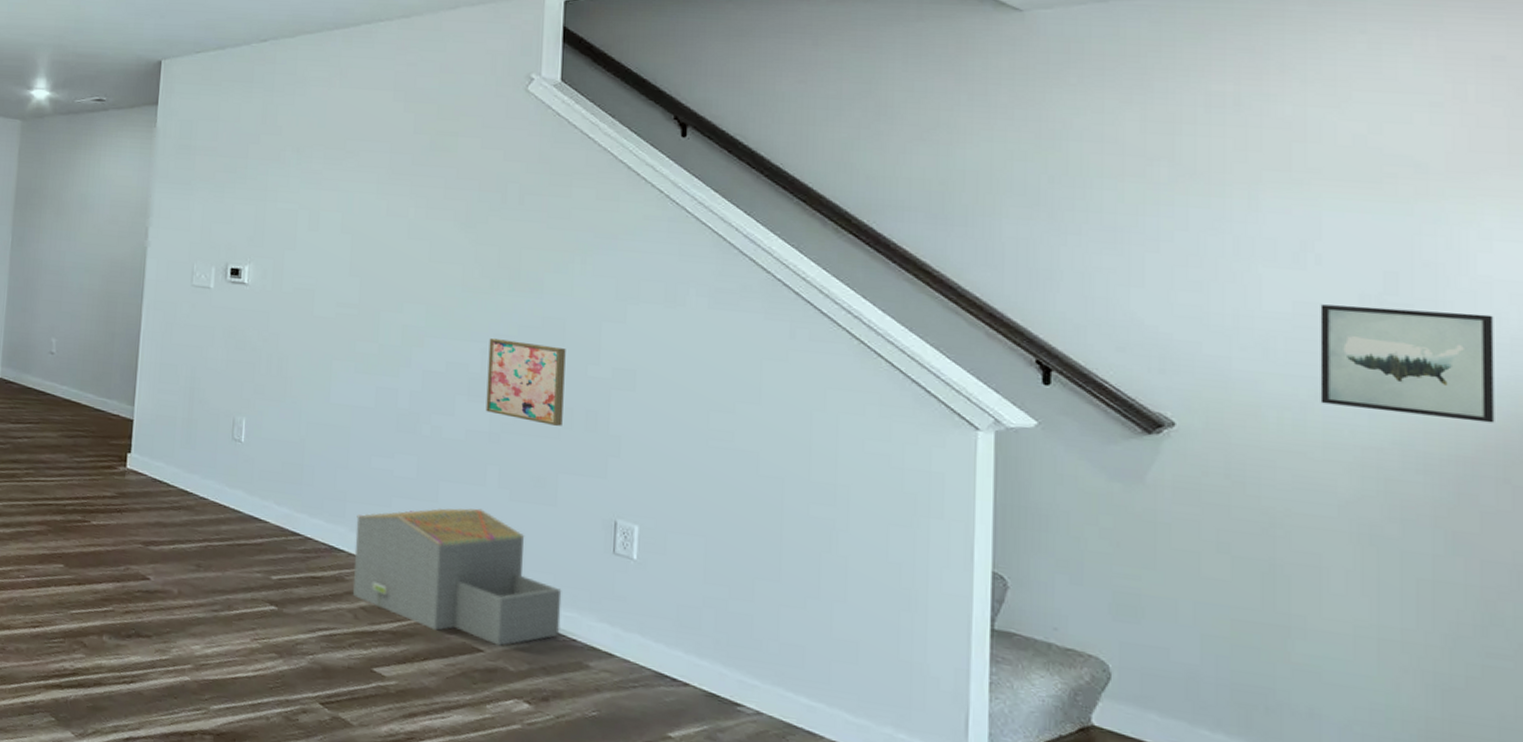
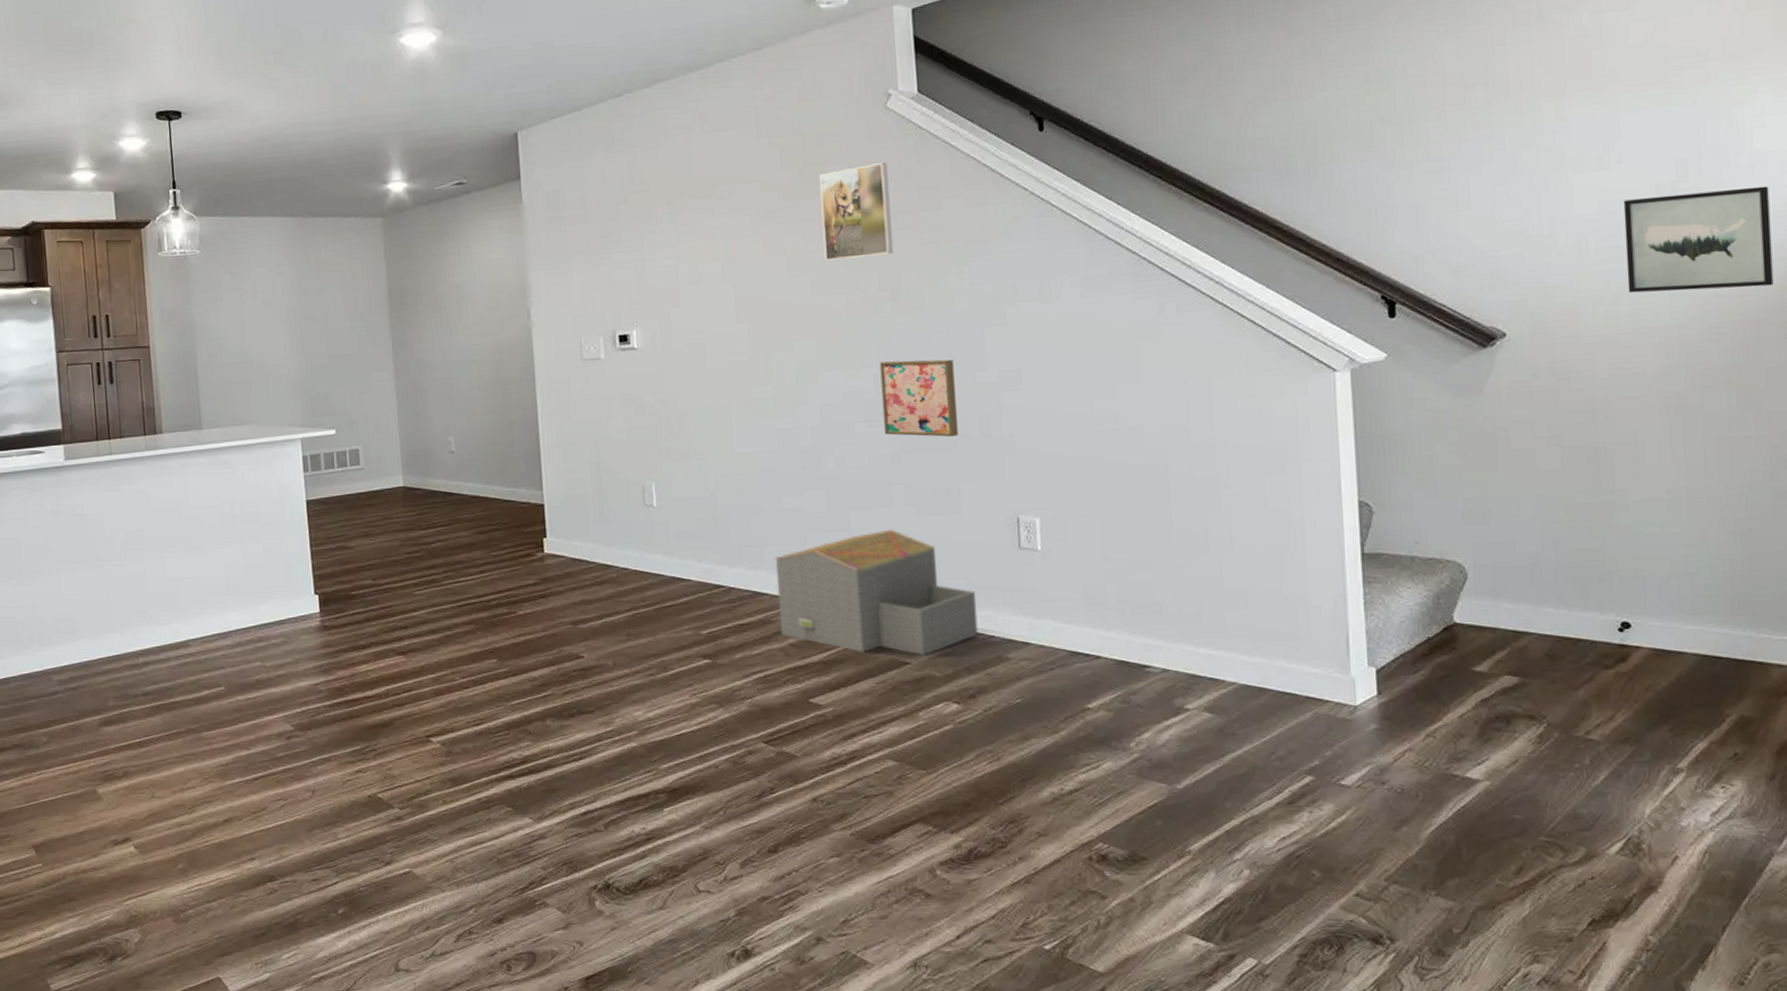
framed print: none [446,143,521,233] -> present [819,163,893,261]

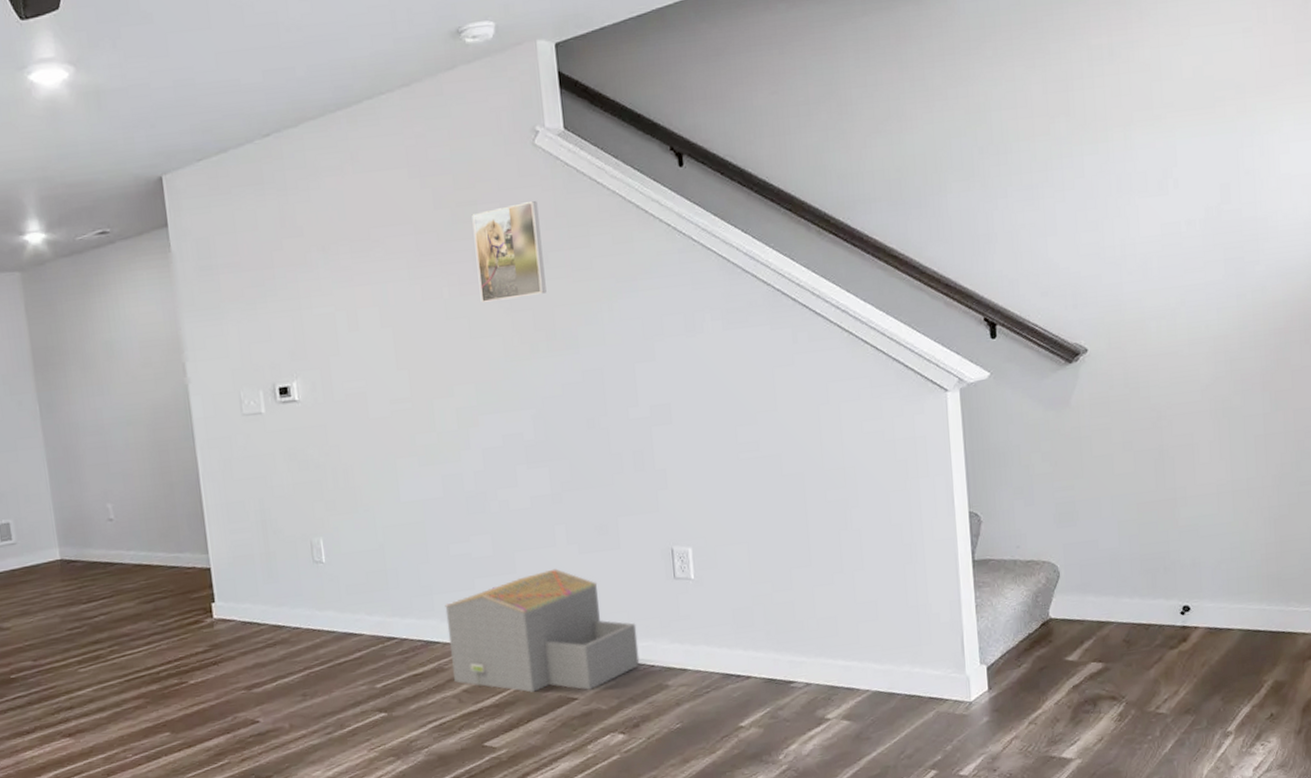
wall art: present [880,359,958,437] -> none [538,397,614,476]
wall art: present [1623,186,1774,293] -> none [1179,206,1297,308]

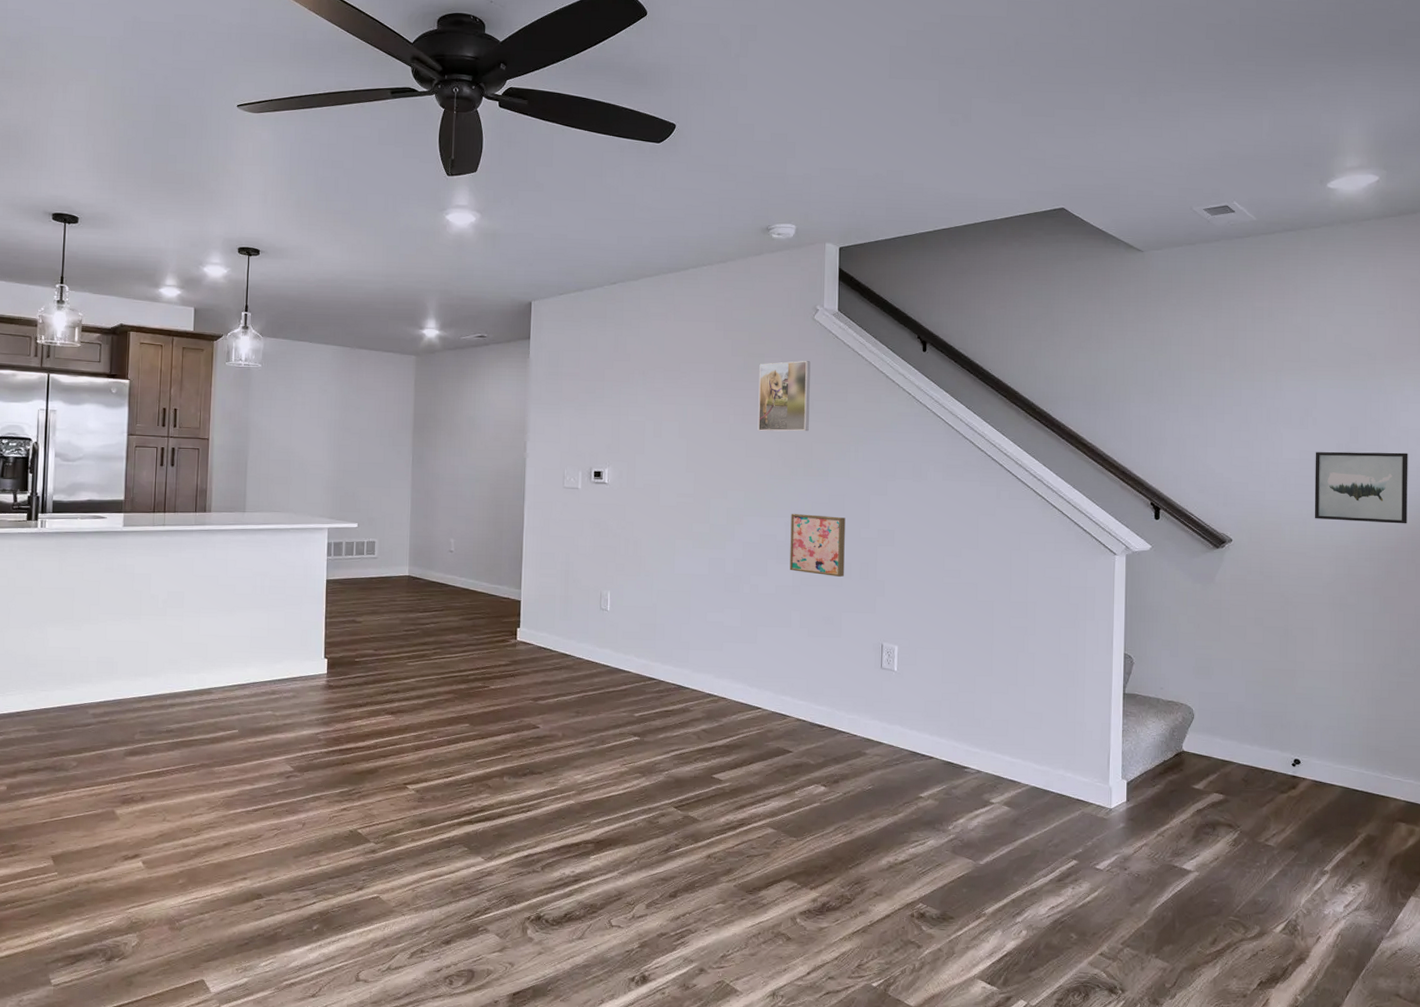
architectural model: present [445,568,640,693] -> none [696,645,846,746]
wall art: none [538,397,614,476] -> present [789,514,845,577]
wall art: none [1179,206,1297,308] -> present [1314,451,1408,524]

